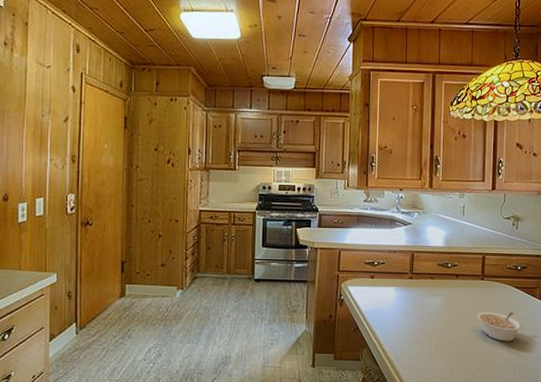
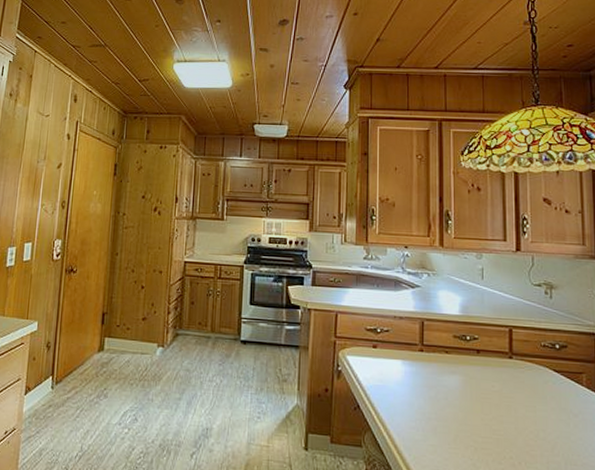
legume: present [477,311,522,342] -> none [506,398,566,440]

